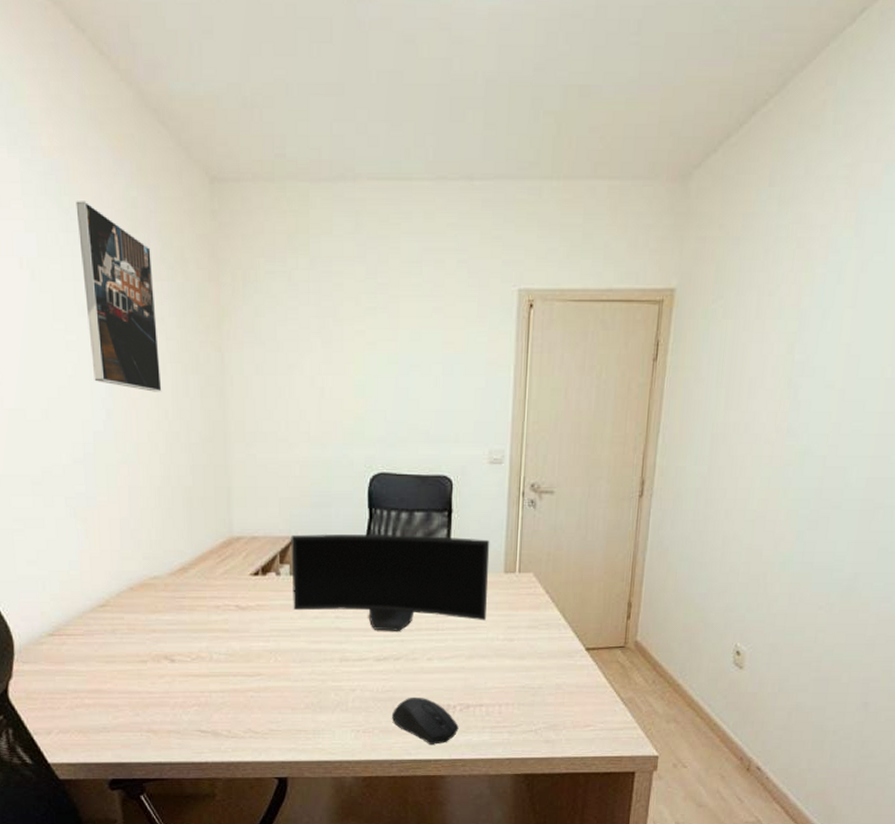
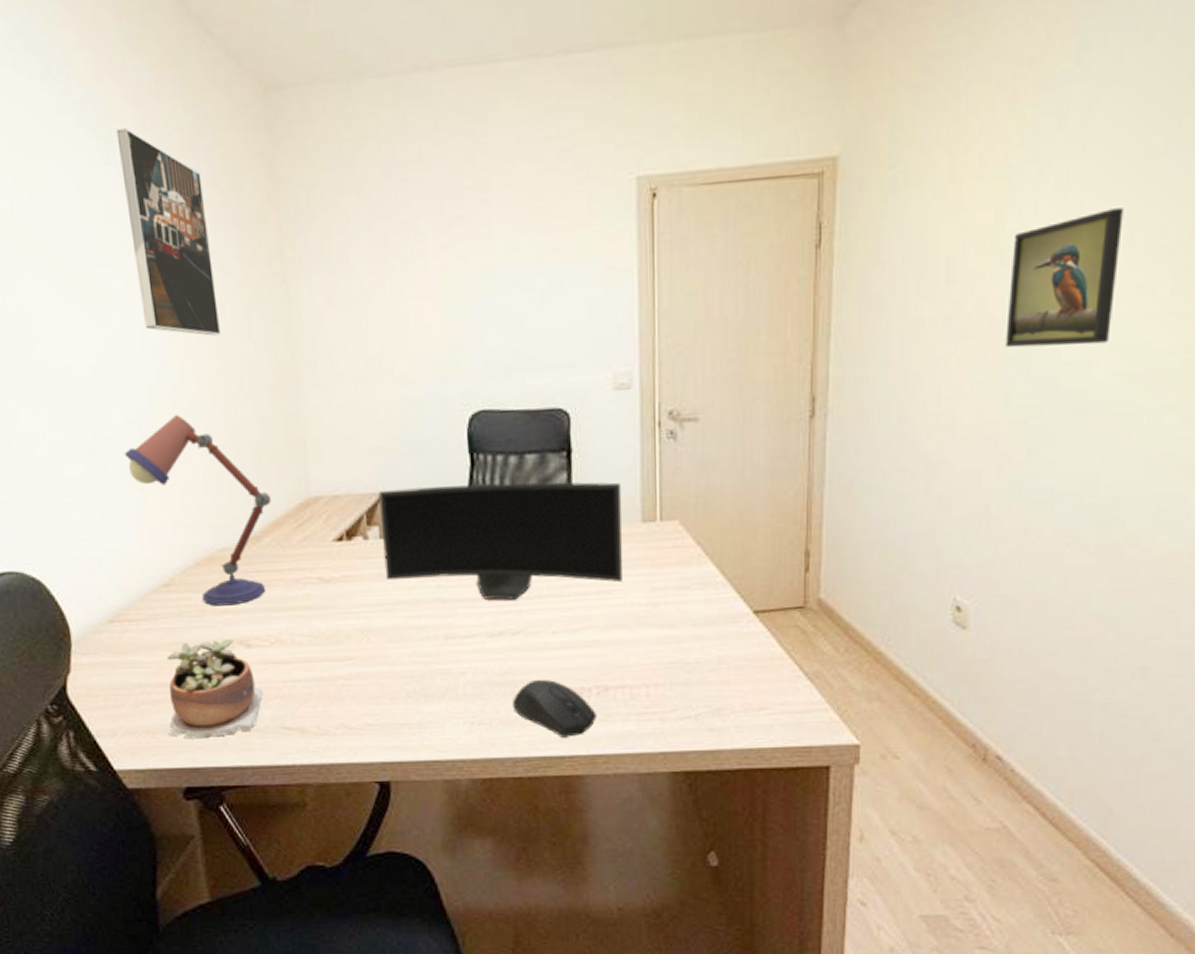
desk lamp: none [69,459,198,626] -> present [124,415,271,606]
succulent plant: none [97,654,183,738] -> present [167,639,263,739]
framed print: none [787,350,879,454] -> present [1005,208,1124,348]

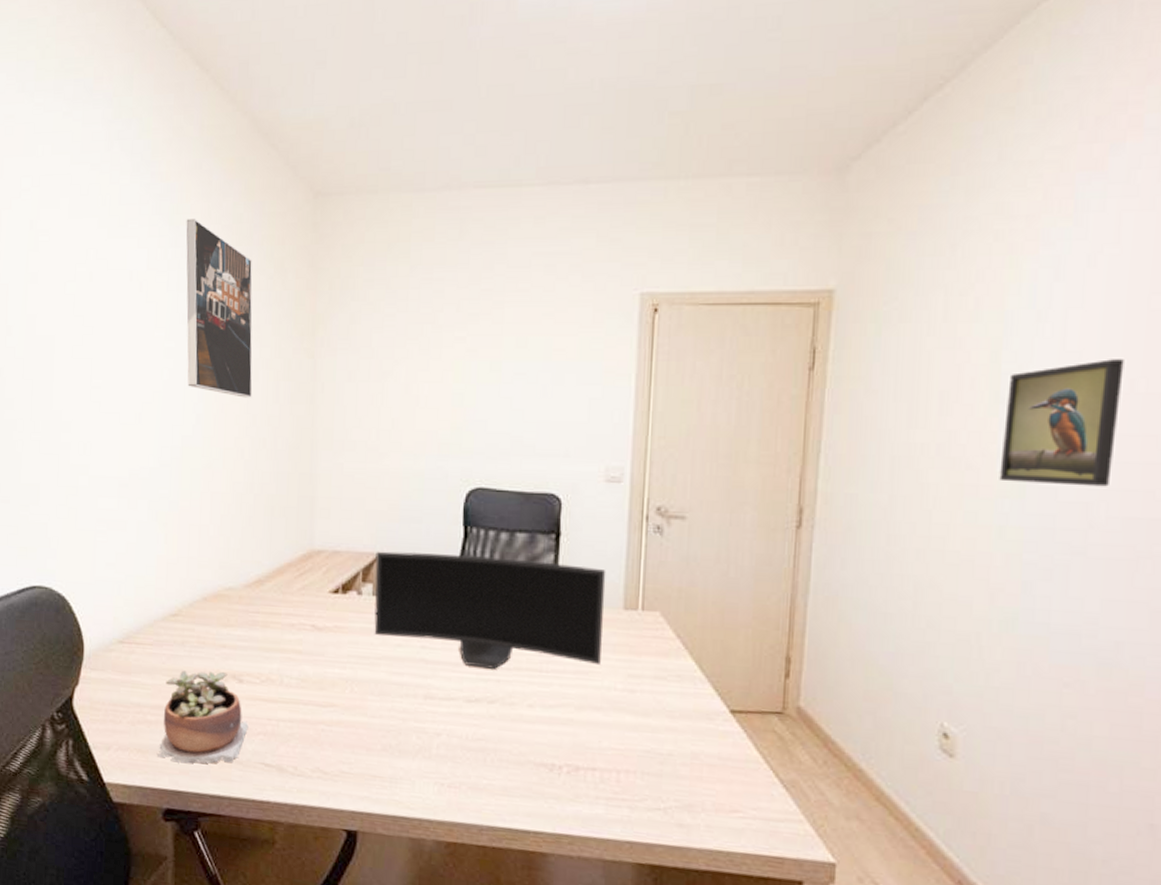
desk lamp: present [124,415,271,606] -> none [153,463,278,641]
computer mouse: present [513,679,597,737] -> none [483,750,566,812]

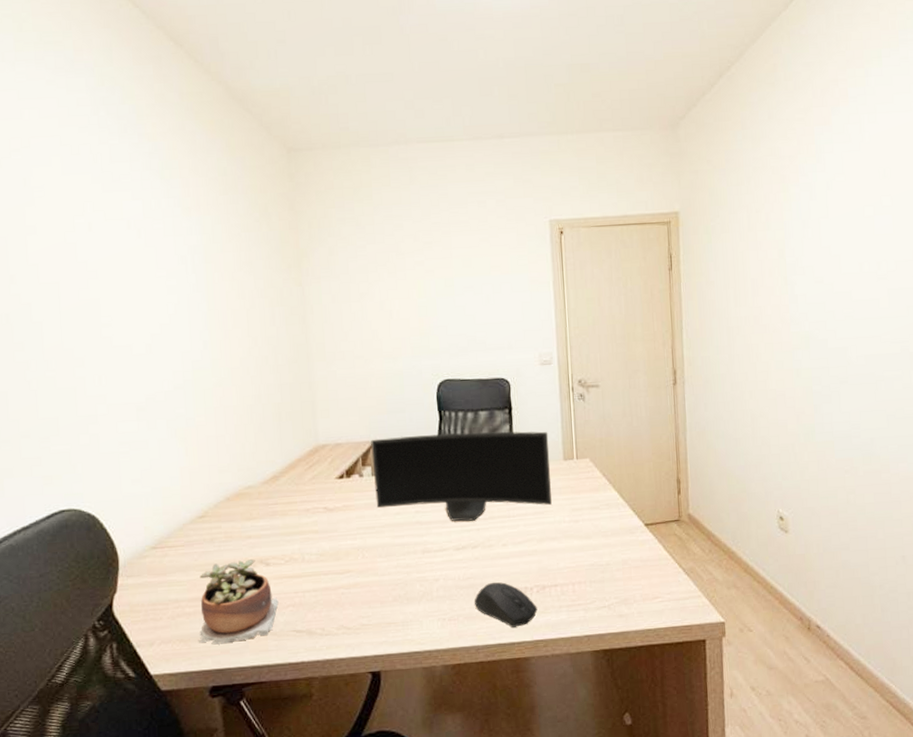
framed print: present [186,218,253,398] -> none [175,172,252,324]
computer mouse: none [483,750,566,812] -> present [475,582,538,628]
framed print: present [999,359,1124,487] -> none [791,250,856,338]

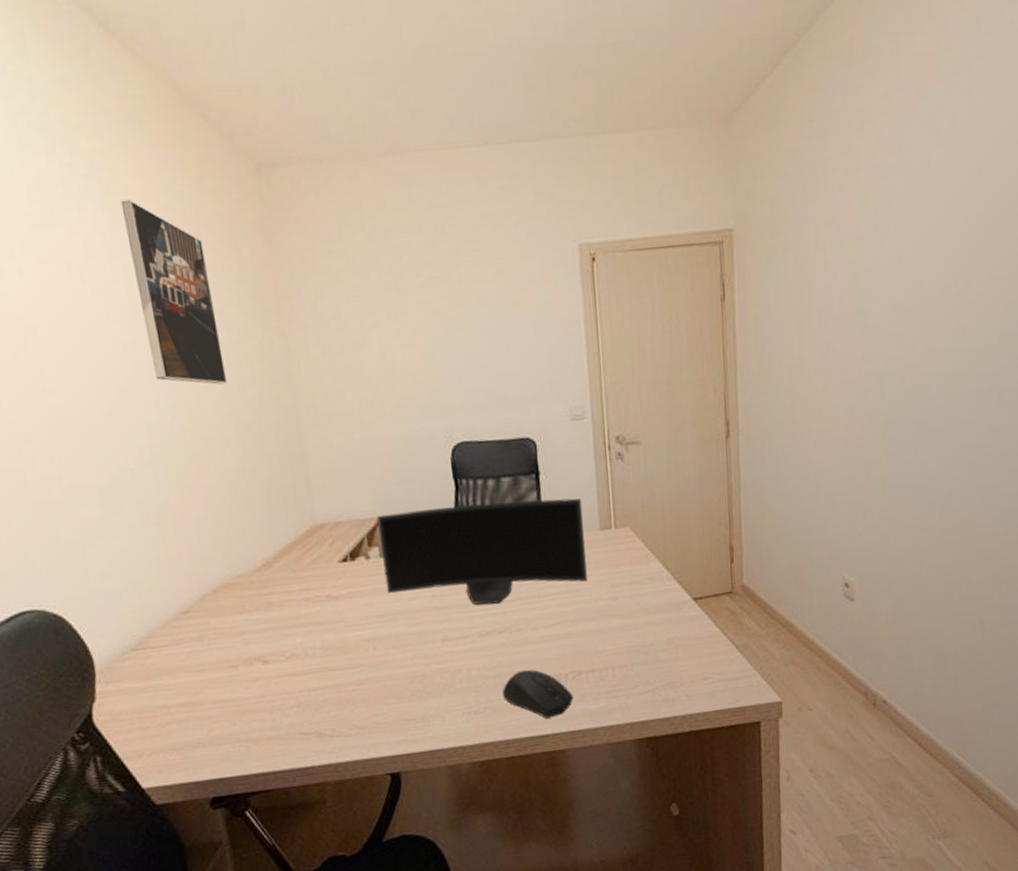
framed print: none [175,172,252,324] -> present [120,199,228,385]
succulent plant: present [198,559,279,645] -> none [189,657,282,752]

